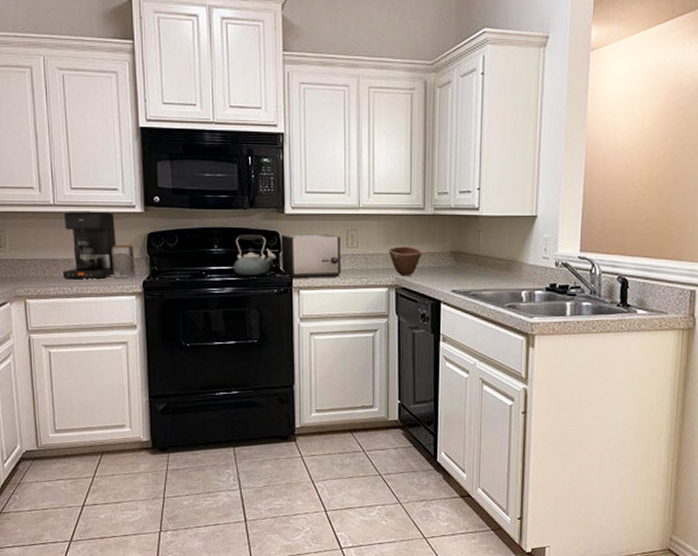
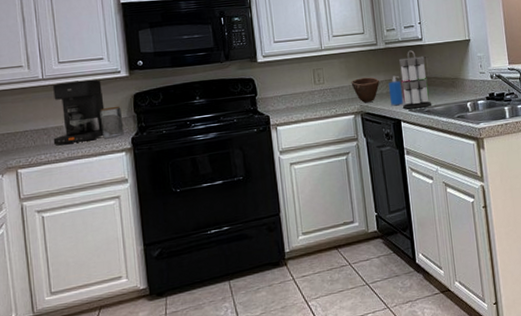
kettle: present [234,235,277,278] -> none [215,83,254,123]
toaster: present [281,234,342,279] -> none [255,75,313,118]
soap dispenser: none [431,248,478,284] -> present [388,75,429,106]
spice rack: none [444,220,480,290] -> present [399,50,432,110]

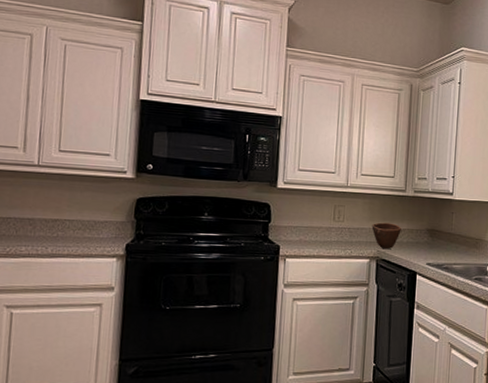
coffee maker: present [53,78,105,146] -> none [38,172,104,240]
jar: present [100,106,124,139] -> none [94,207,121,241]
soap dispenser: present [388,75,429,106] -> none [409,226,451,257]
spice rack: present [399,50,432,110] -> none [420,203,452,264]

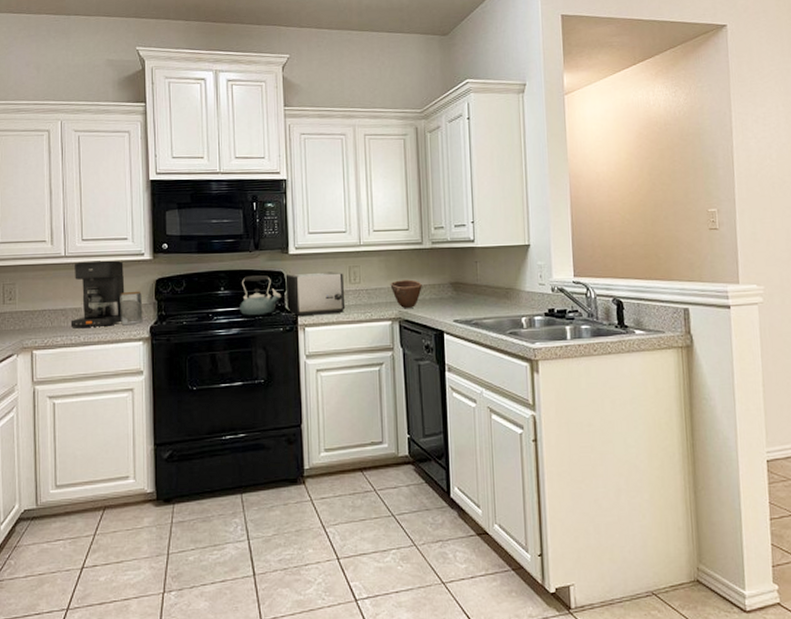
coffee maker: none [38,172,104,240] -> present [70,260,125,329]
jar: none [94,207,121,241] -> present [120,291,143,326]
kettle: none [222,204,266,246] -> present [240,275,282,319]
toaster: none [270,207,328,248] -> present [285,272,346,317]

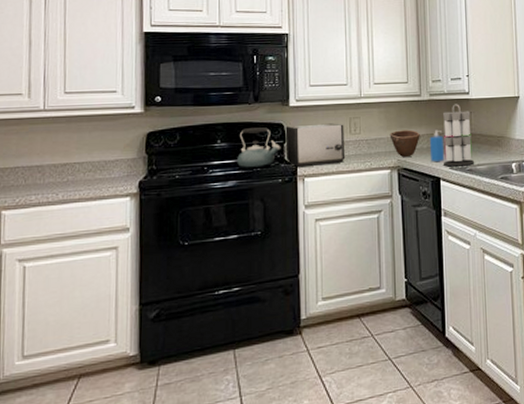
coffee maker: present [70,260,125,329] -> none [47,113,112,186]
jar: present [120,291,143,326] -> none [105,145,132,181]
soap dispenser: none [432,280,478,315] -> present [429,130,472,163]
spice rack: none [446,252,481,320] -> present [443,104,475,167]

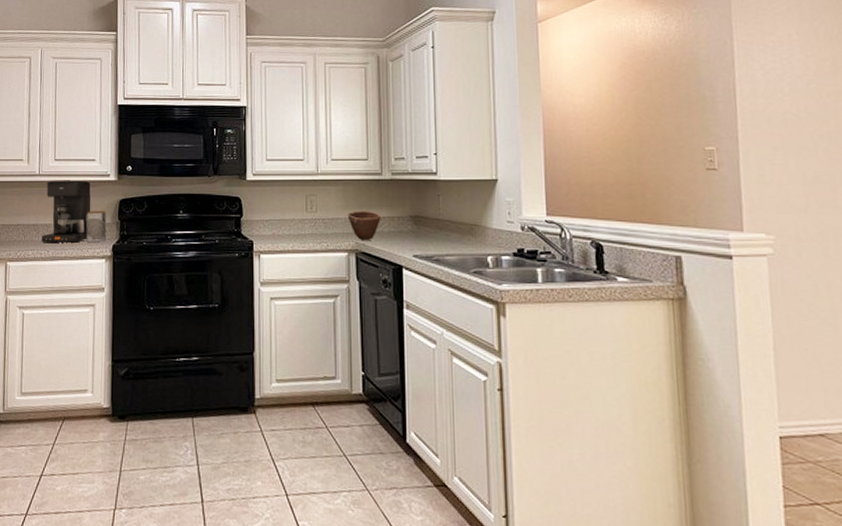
coffee maker: none [47,113,112,186] -> present [41,180,91,243]
jar: none [105,145,132,181] -> present [85,210,107,243]
kettle: present [237,127,281,171] -> none [197,200,238,243]
toaster: present [285,123,346,168] -> none [242,199,301,243]
soap dispenser: present [429,130,472,163] -> none [390,212,440,249]
spice rack: present [443,104,475,167] -> none [405,185,443,255]

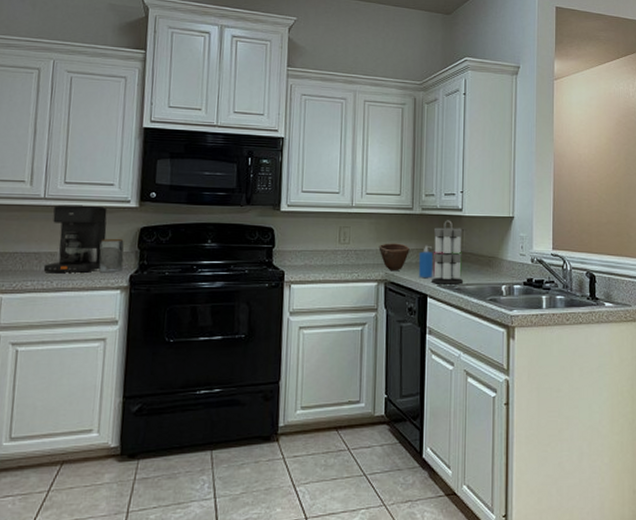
soap dispenser: none [390,212,440,249] -> present [418,245,462,279]
spice rack: none [405,185,443,255] -> present [431,220,464,285]

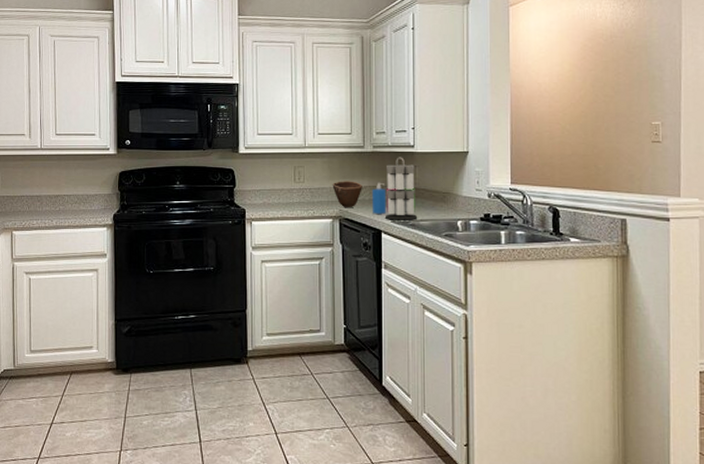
coffee maker: present [43,204,108,273] -> none [45,153,92,213]
jar: present [98,238,124,273] -> none [87,182,108,213]

